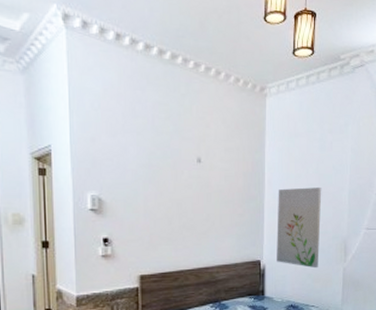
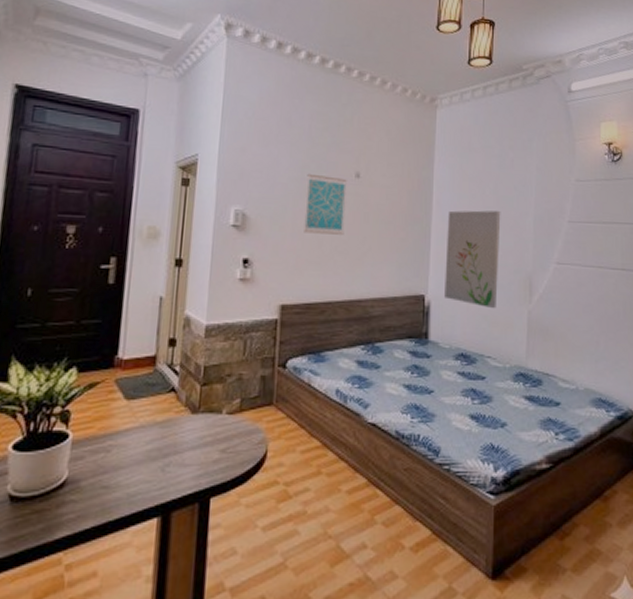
wall art: none [154,160,190,214] -> present [304,173,347,235]

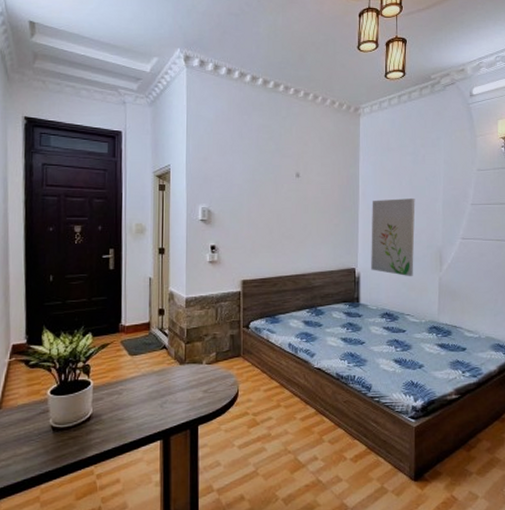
wall art: present [304,173,347,235] -> none [257,175,289,224]

